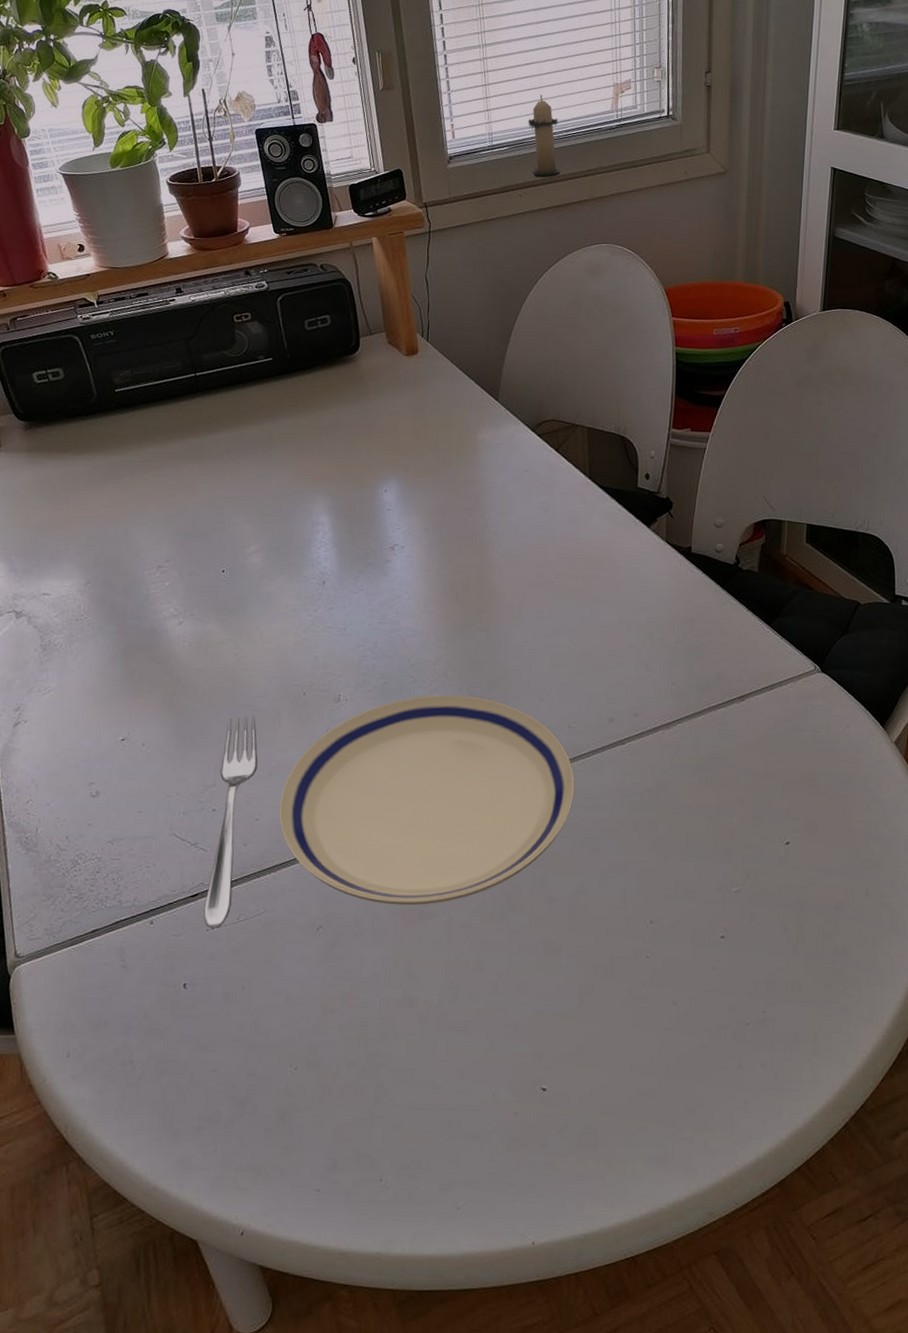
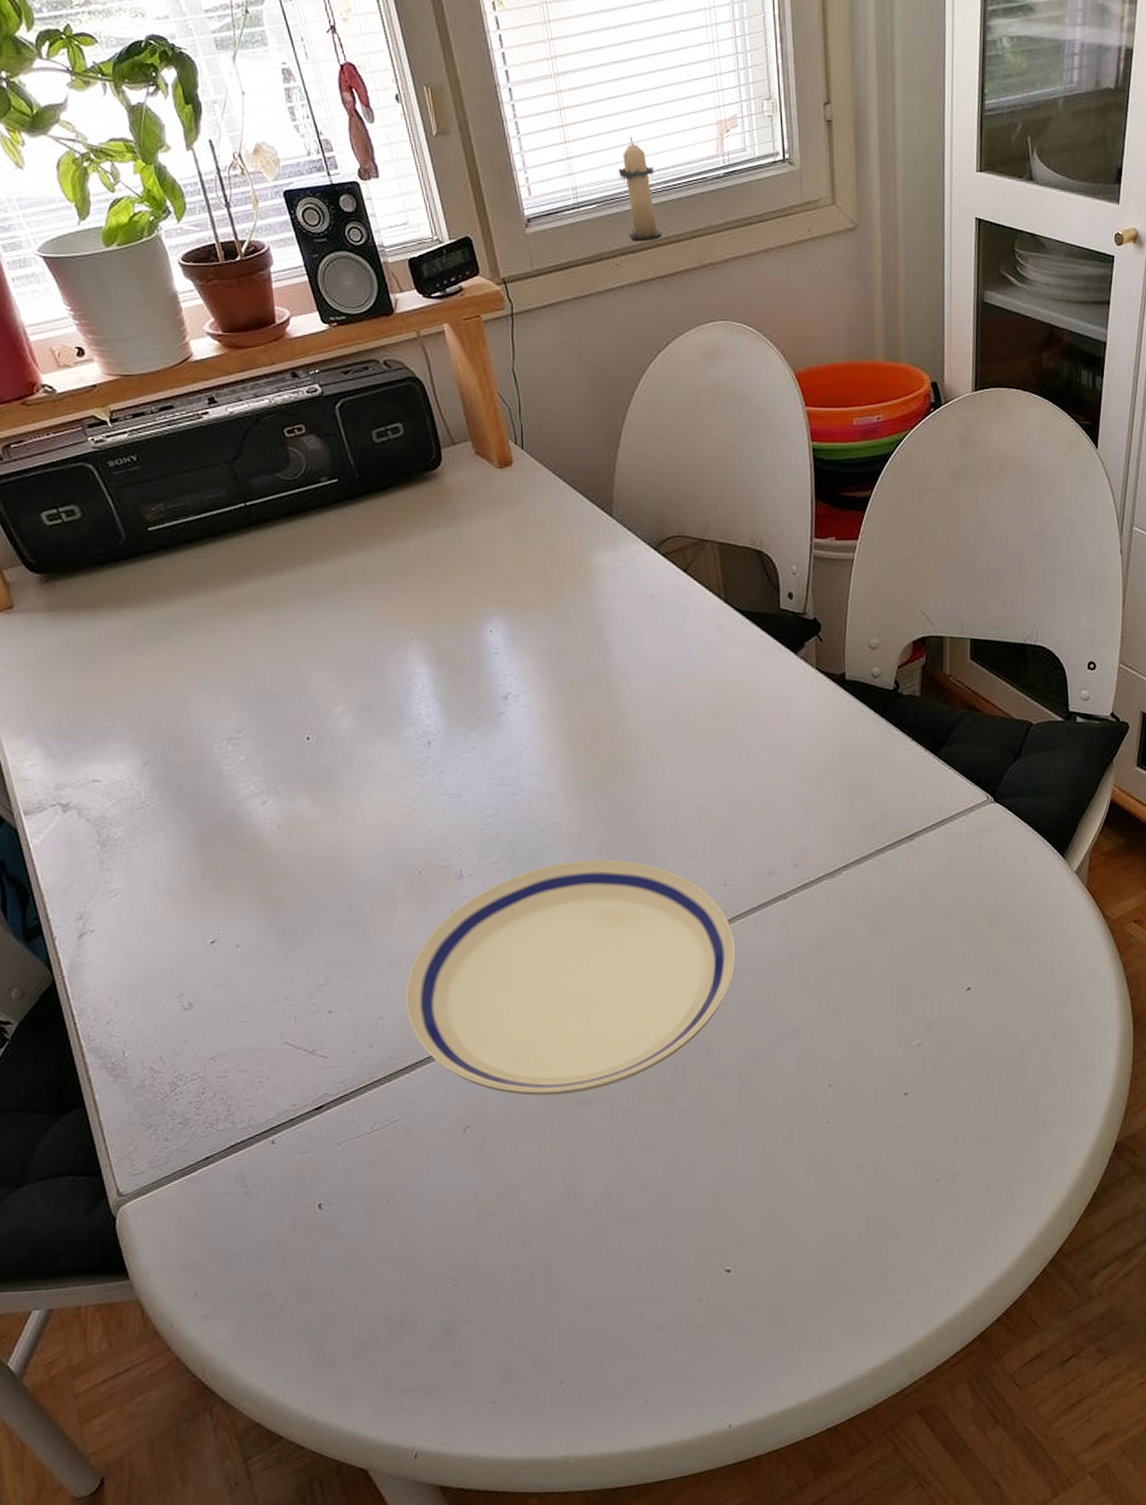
fork: present [204,716,258,928] -> none [332,902,375,1141]

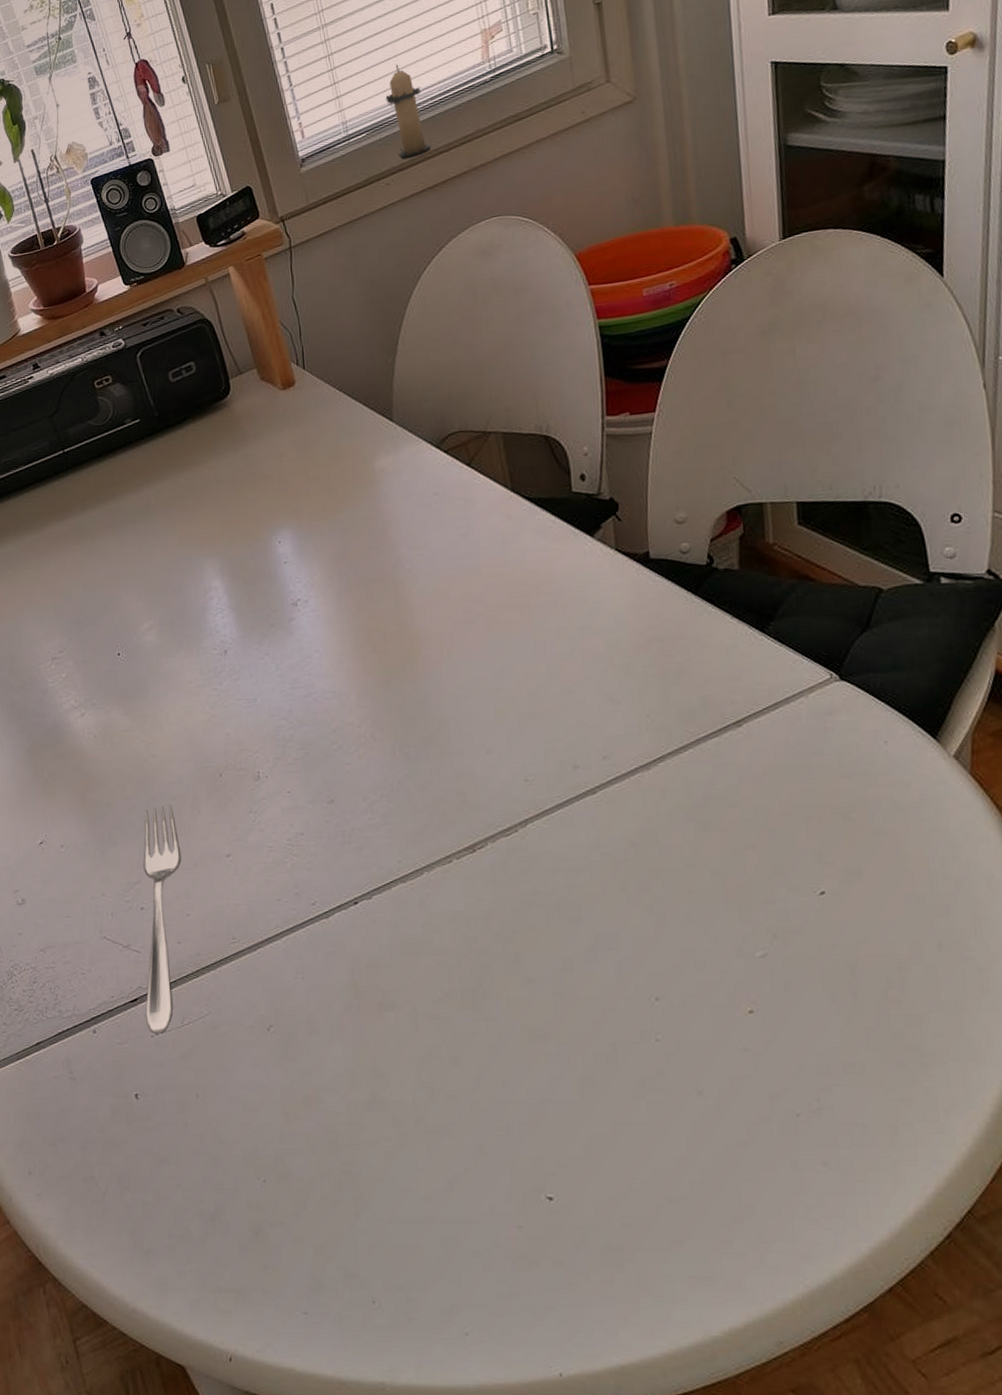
fork: none [332,902,375,1141] -> present [143,804,181,1034]
plate: present [405,859,736,1096] -> none [209,757,542,998]

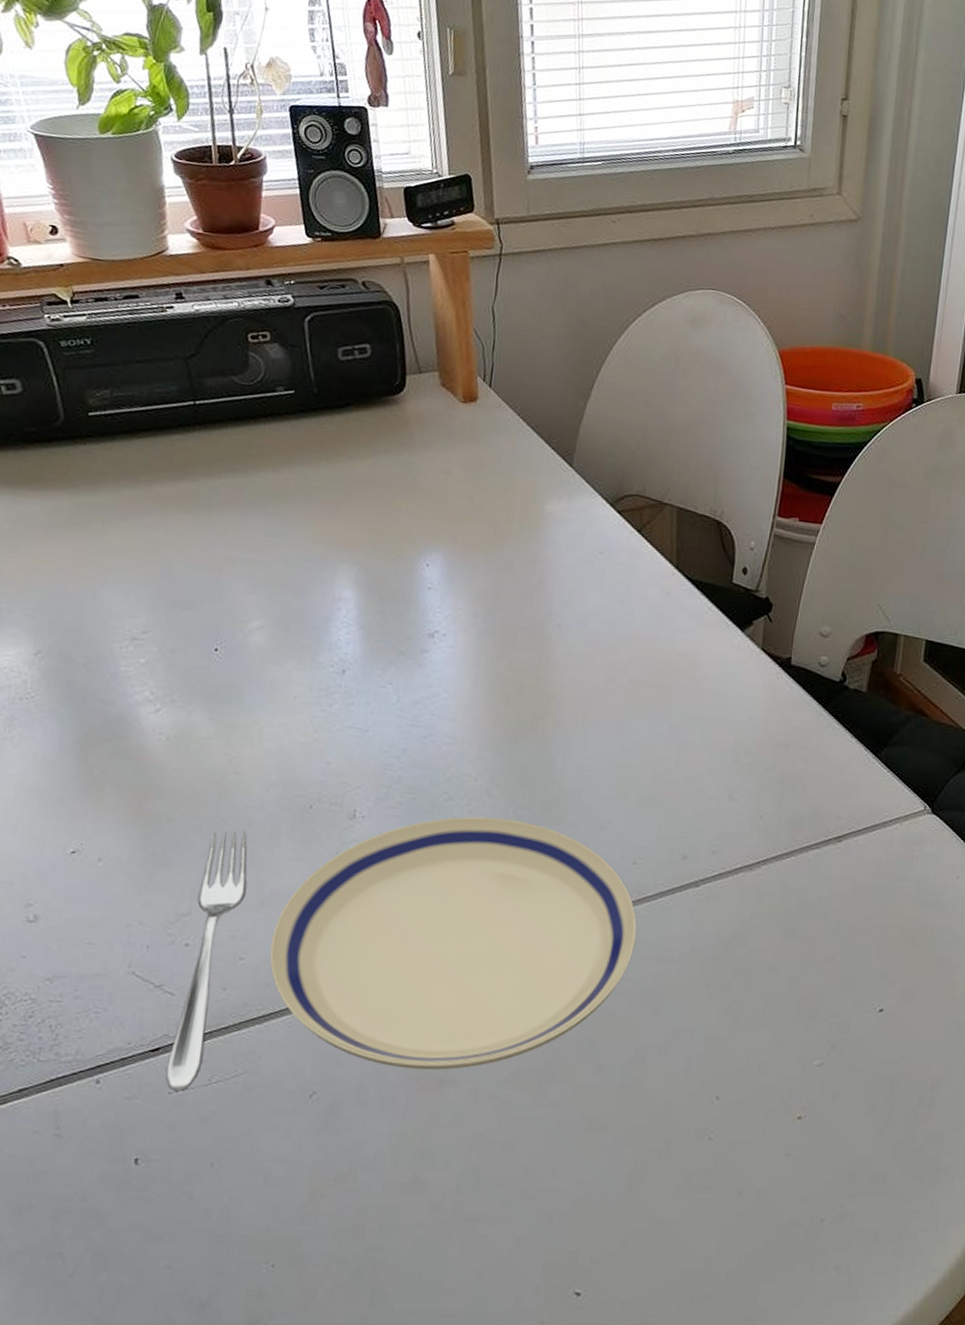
plate: none [209,757,542,998] -> present [269,816,637,1070]
candle: present [385,64,432,160] -> none [628,103,666,204]

